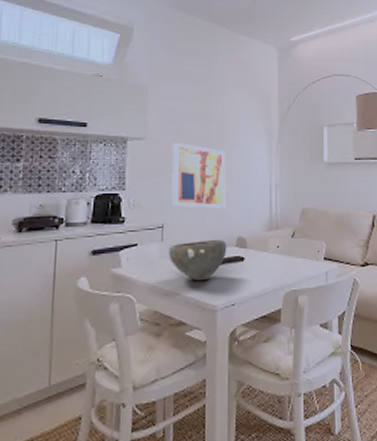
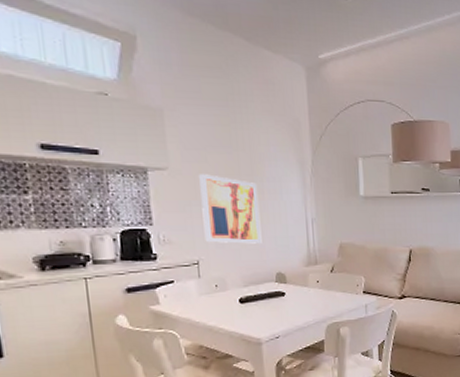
bowl: present [169,239,227,281] -> none [207,274,267,316]

